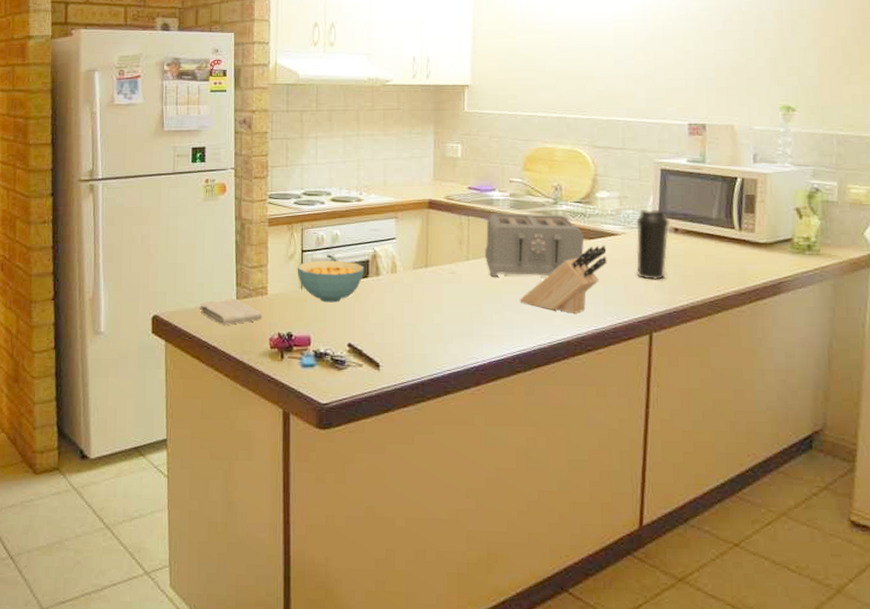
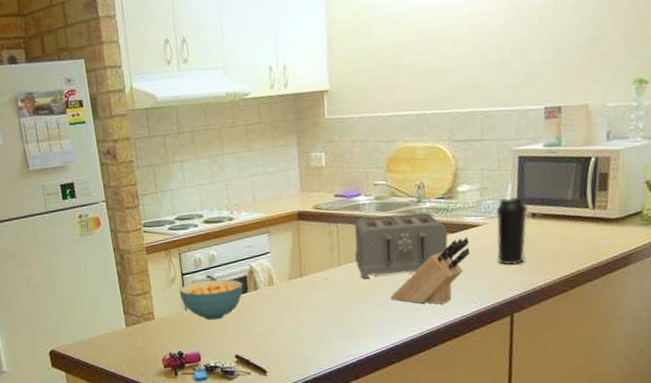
washcloth: present [199,298,262,325] -> none [92,326,152,352]

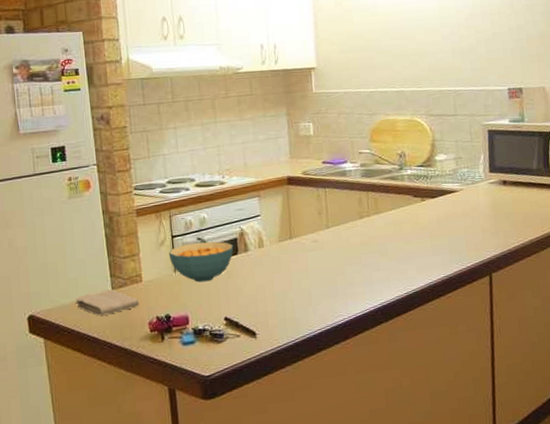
washcloth: none [92,326,152,352] -> present [75,289,139,316]
toaster: present [354,212,448,279] -> none [341,179,429,241]
knife block: present [390,236,470,305] -> none [377,201,449,265]
water bottle: present [496,196,529,266] -> none [471,165,500,228]

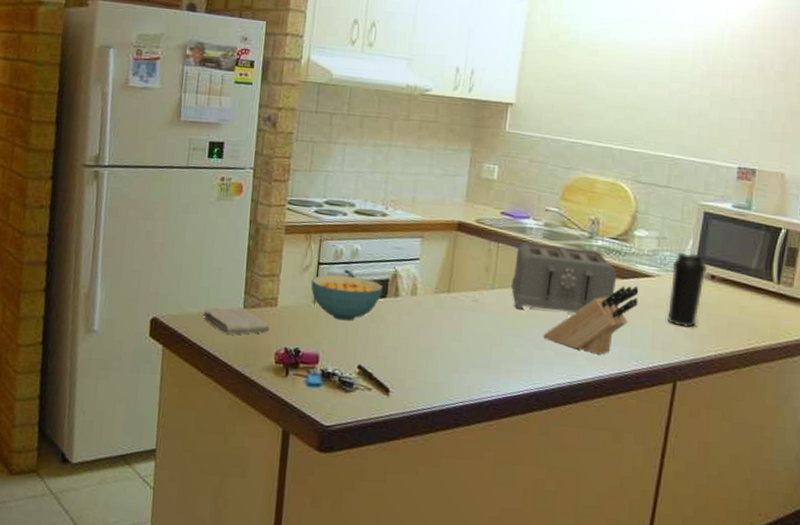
toaster: none [341,179,429,241] -> present [511,241,617,313]
knife block: none [377,201,449,265] -> present [543,285,639,355]
water bottle: none [471,165,500,228] -> present [667,253,708,328]

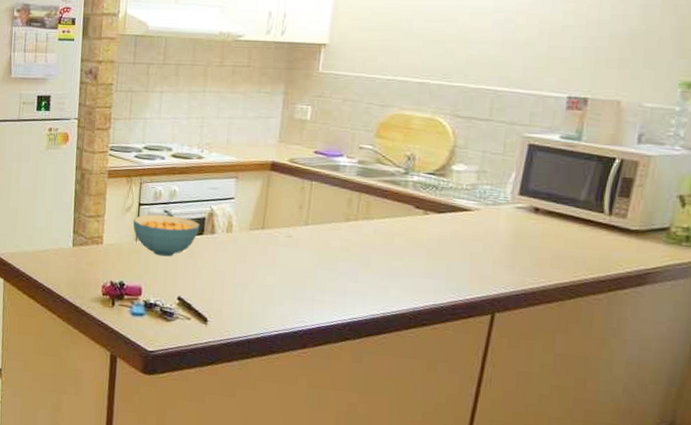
washcloth: present [202,306,269,335] -> none [36,245,96,270]
toaster: present [511,241,617,313] -> none [325,179,433,247]
knife block: present [543,285,639,355] -> none [357,220,456,287]
water bottle: present [667,253,708,328] -> none [486,186,532,260]

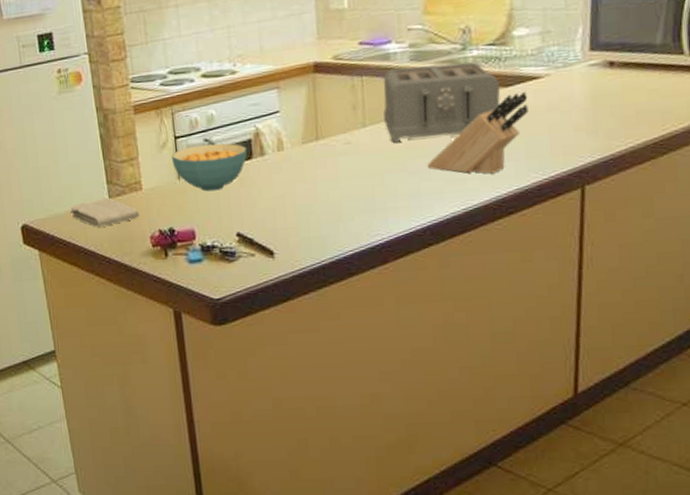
washcloth: none [36,245,96,270] -> present [69,197,139,227]
toaster: none [325,179,433,247] -> present [382,62,500,143]
knife block: none [357,220,456,287] -> present [427,91,529,174]

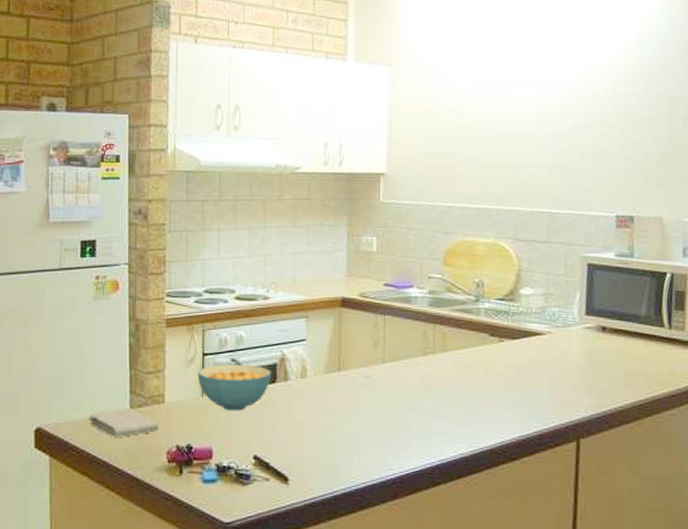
toaster: present [382,62,500,143] -> none [402,311,507,381]
knife block: present [427,91,529,174] -> none [440,345,532,419]

